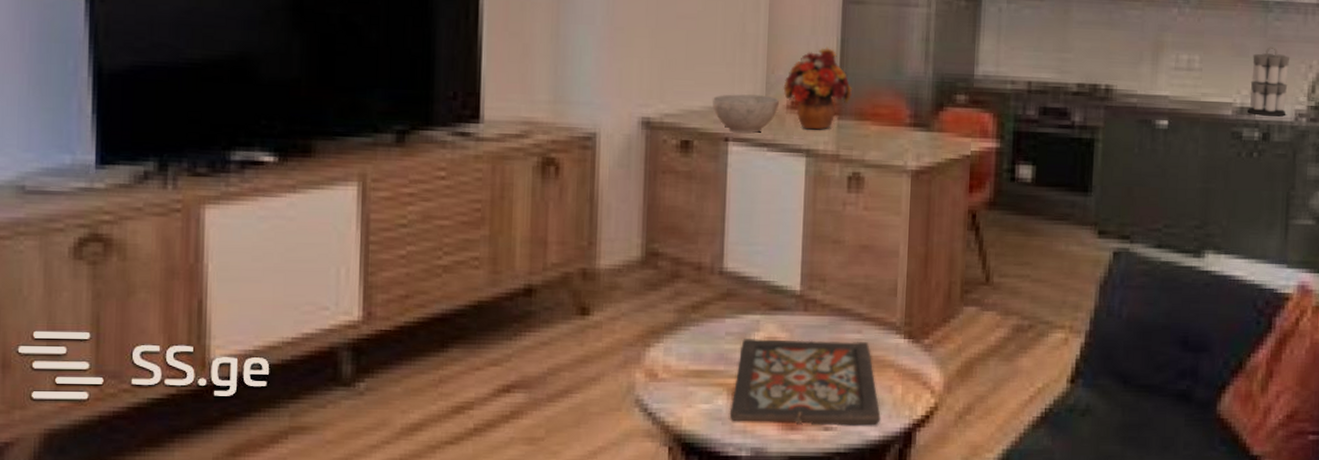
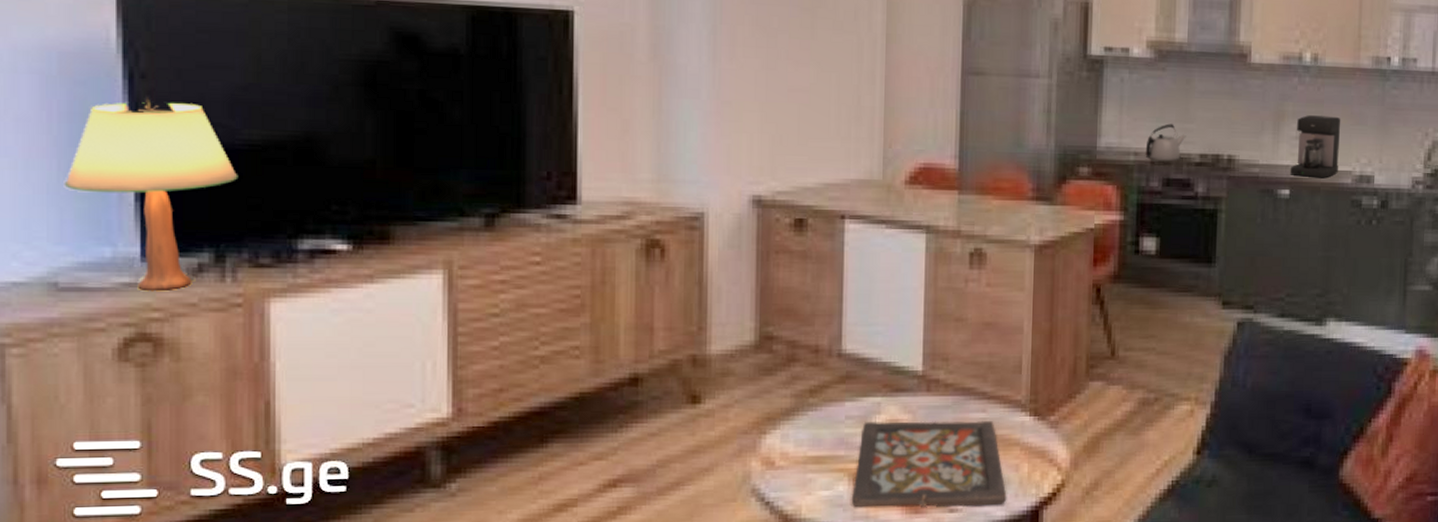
table lamp: none [32,18,181,196] -> present [64,96,238,292]
bowl: present [712,94,779,134] -> none [826,170,897,211]
flower arrangement: present [783,46,852,130] -> none [901,119,972,205]
kettle: none [1022,53,1064,92] -> present [1145,123,1186,163]
coffee maker: none [1169,46,1222,110] -> present [1291,115,1341,179]
spice rack: present [1248,46,1289,117] -> none [1367,115,1406,185]

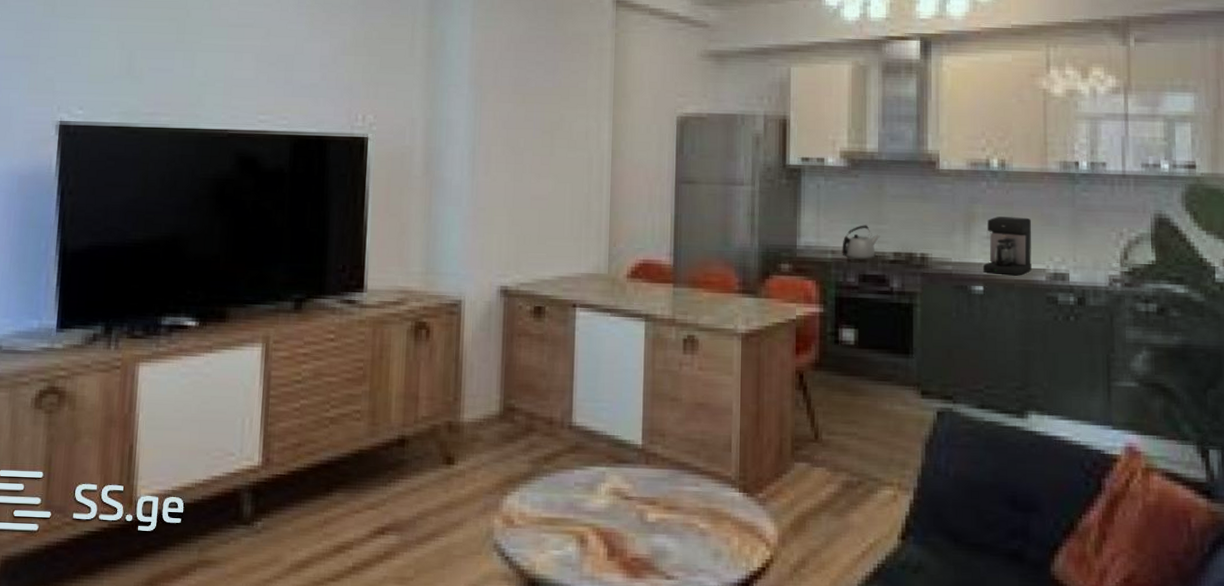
table lamp: present [64,96,238,292] -> none [12,208,126,355]
decorative tray: present [851,421,1007,507] -> none [578,489,719,575]

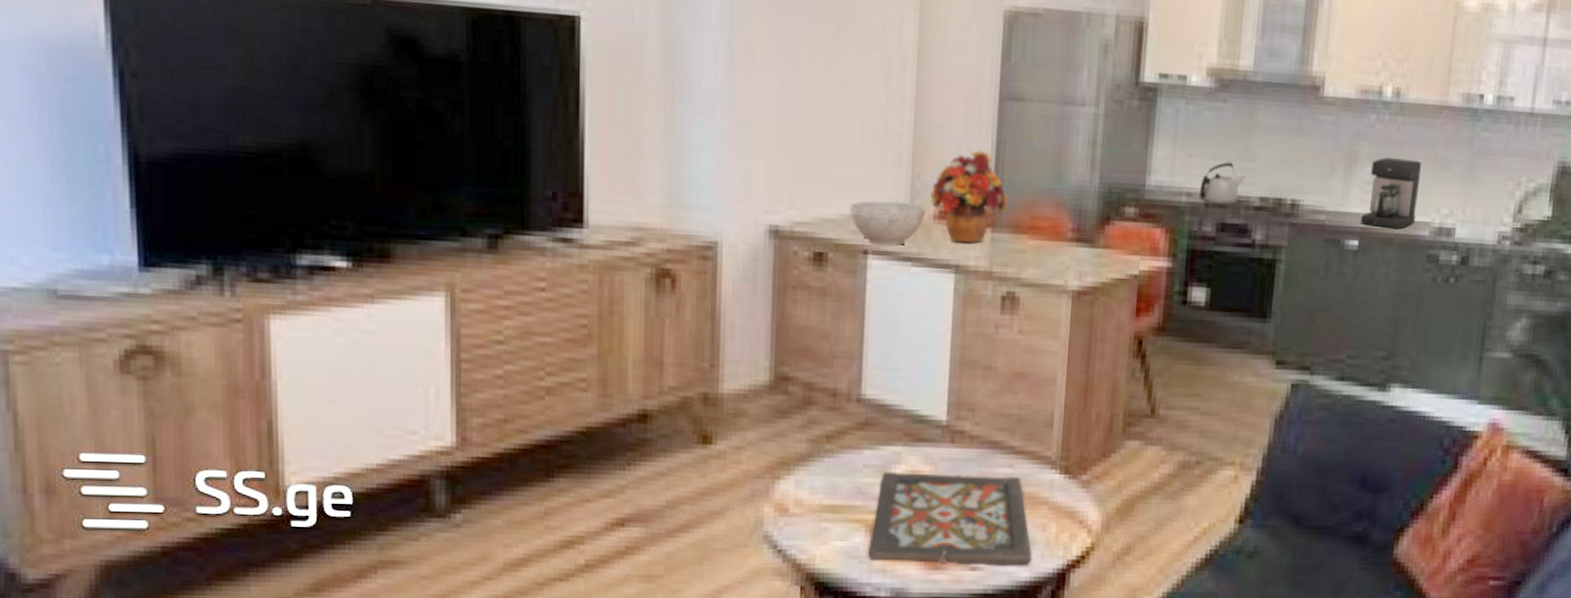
bowl: none [561,265,620,300] -> present [849,201,925,247]
decorative tray: none [578,489,719,575] -> present [867,472,1032,565]
flower arrangement: none [624,222,685,297] -> present [930,149,1008,244]

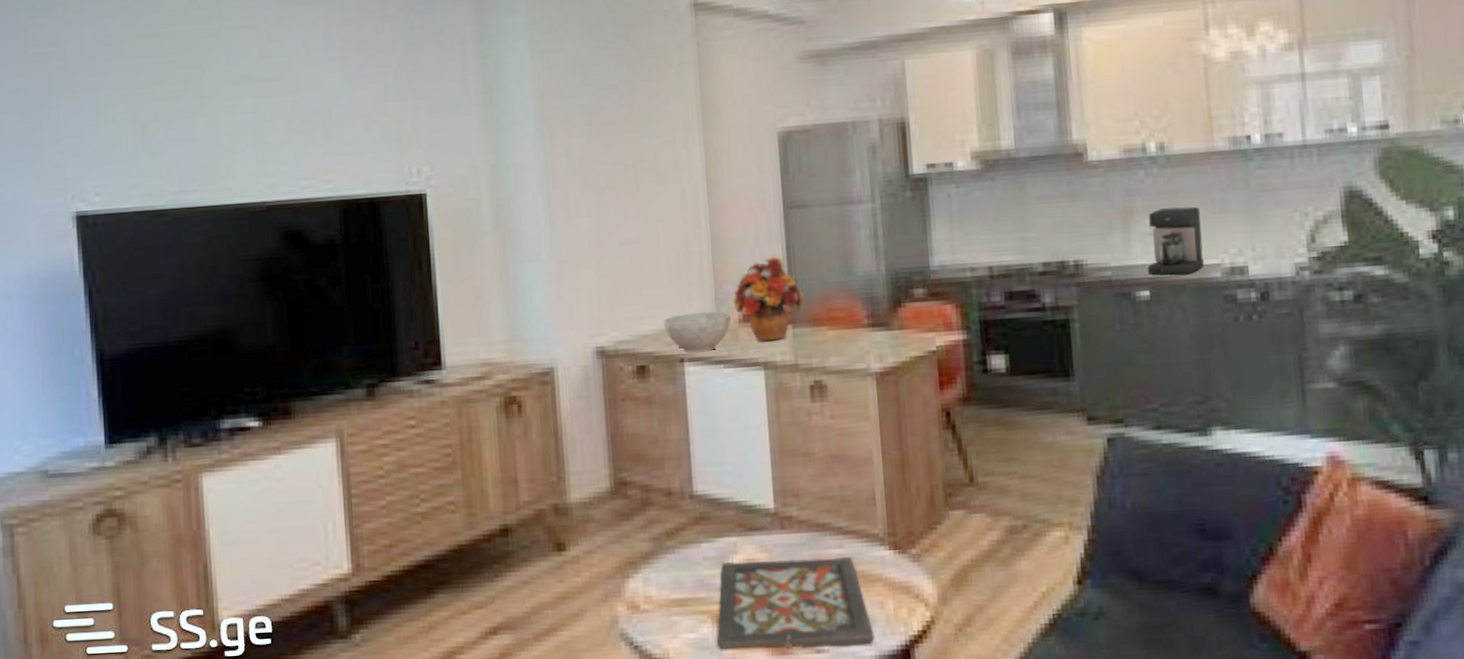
kettle: present [1199,162,1246,206] -> none [982,234,1025,277]

